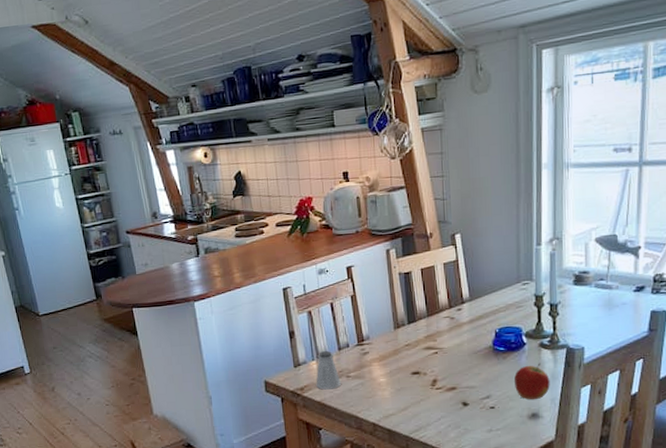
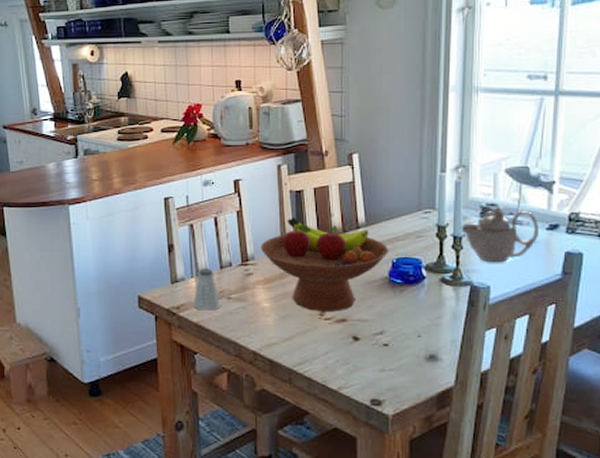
fruit bowl: none [375,297,491,382] -> present [261,217,388,311]
apple: present [514,363,550,400] -> none [412,300,451,340]
teapot: none [555,273,627,326] -> present [459,206,538,263]

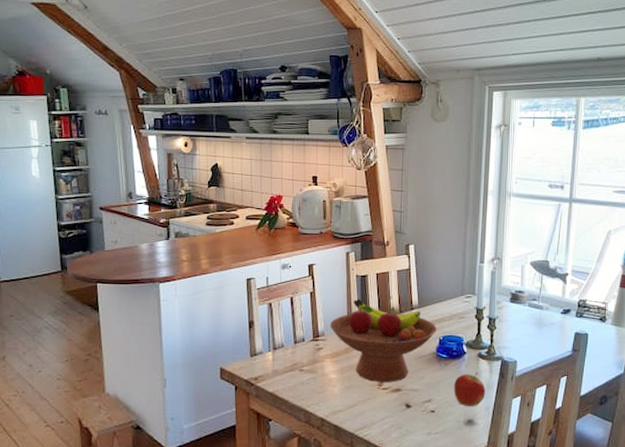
saltshaker: present [194,269,221,311] -> none [270,343,294,381]
apple: none [412,300,451,340] -> present [454,372,485,407]
teapot: present [459,206,538,263] -> none [494,293,555,341]

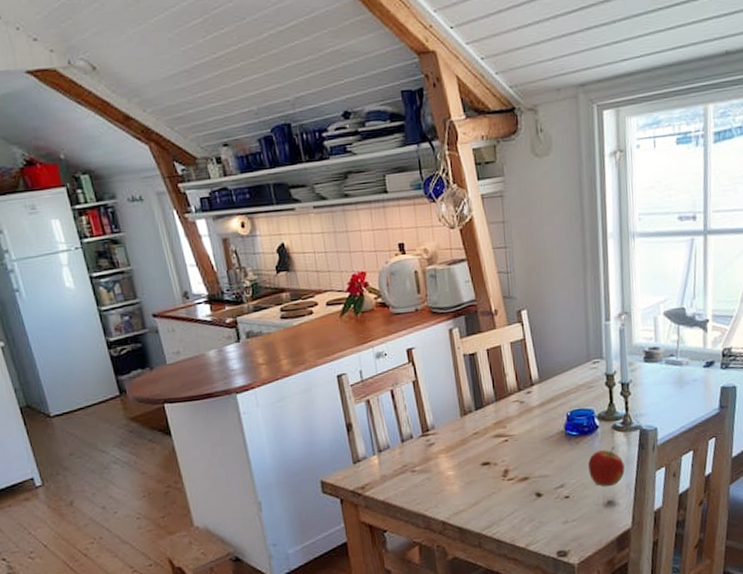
fruit bowl: present [330,298,436,382] -> none [440,381,562,474]

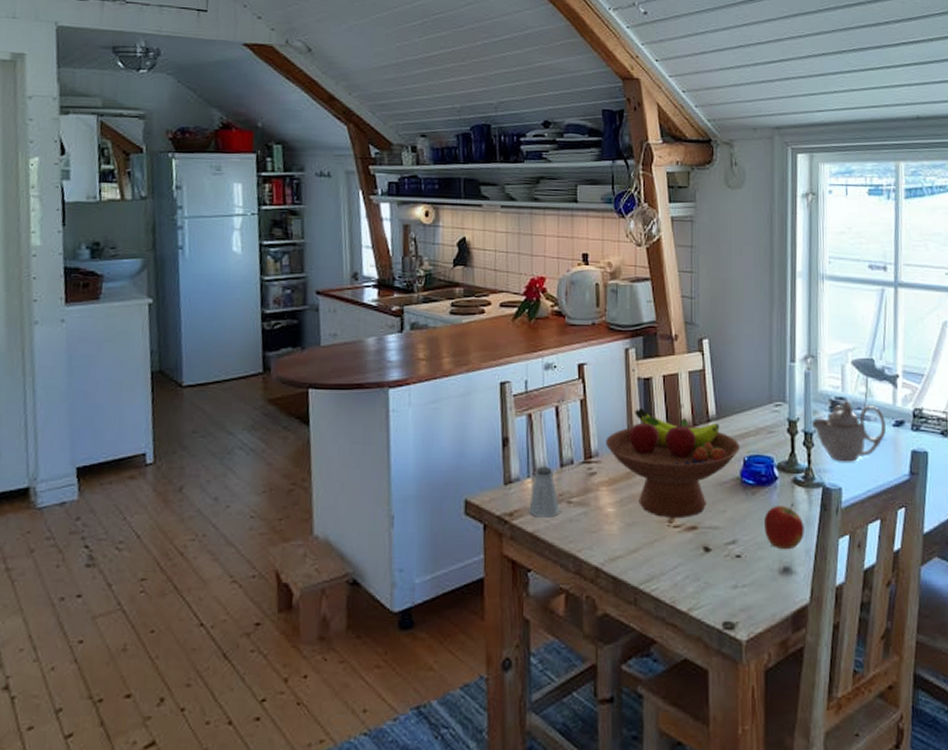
saltshaker: none [378,444,406,488] -> present [529,467,560,518]
fruit bowl: none [440,381,562,474] -> present [606,407,740,517]
teapot: none [626,349,697,405] -> present [810,400,886,462]

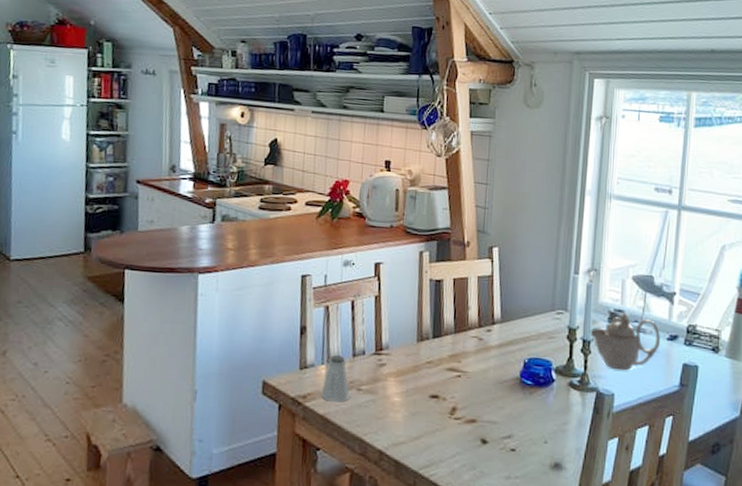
fruit bowl: present [606,407,740,517] -> none [396,307,521,411]
apple: present [764,503,804,550] -> none [539,405,577,447]

